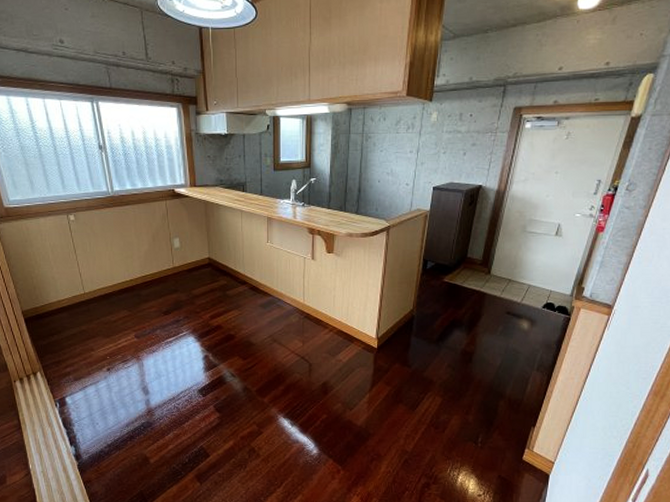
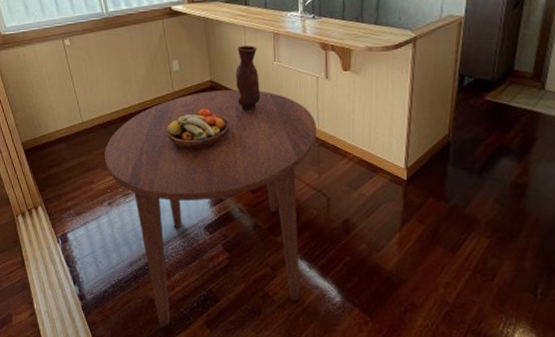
dining table: none [105,266,302,482] -> present [104,89,317,328]
fruit bowl: none [166,282,224,319] -> present [167,108,230,148]
vase: none [232,227,253,286] -> present [235,45,260,111]

